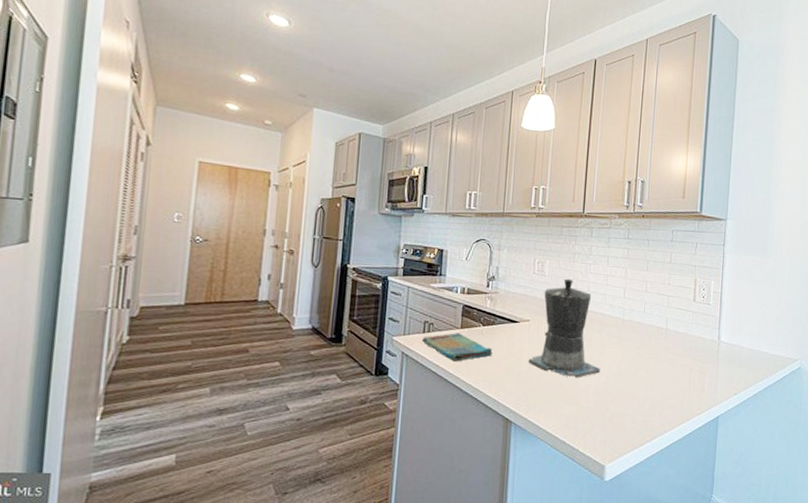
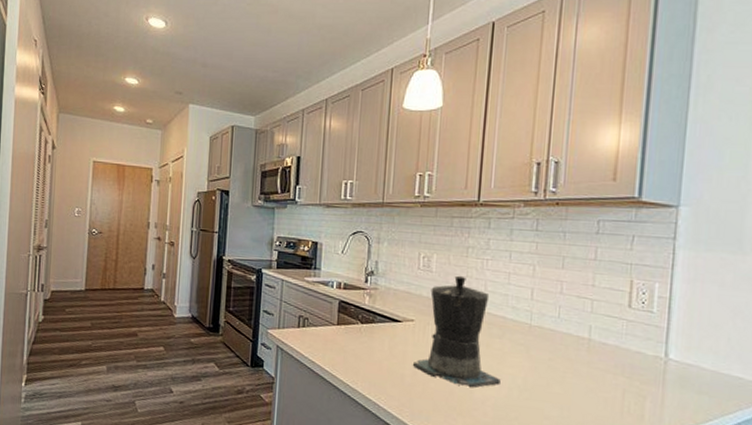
dish towel: present [421,333,493,362] -> none [296,329,372,360]

